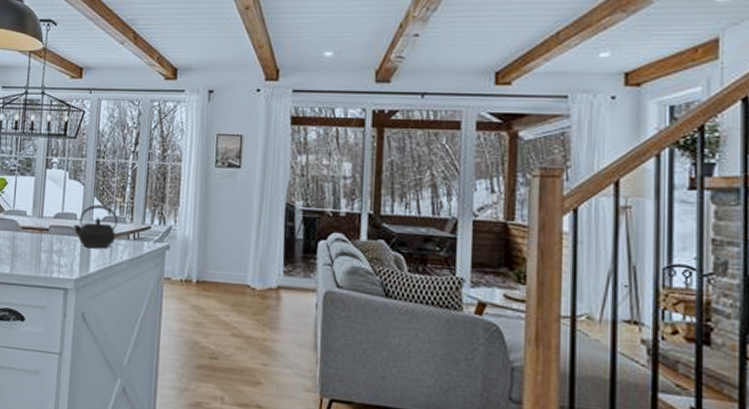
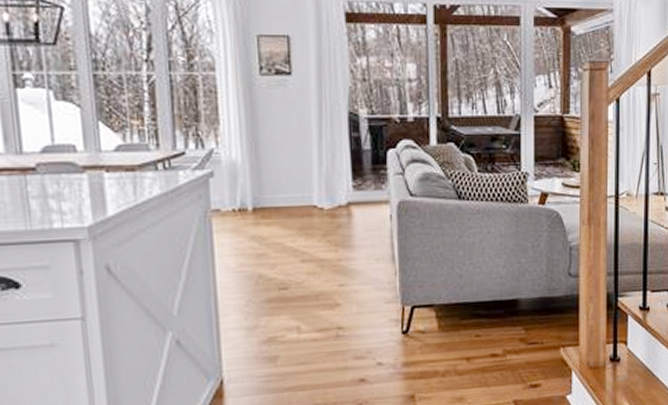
kettle: present [73,204,118,249] -> none [73,130,139,187]

